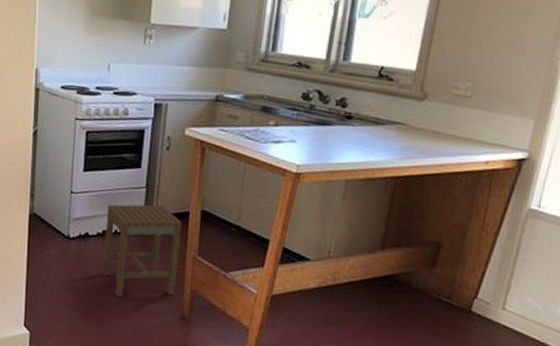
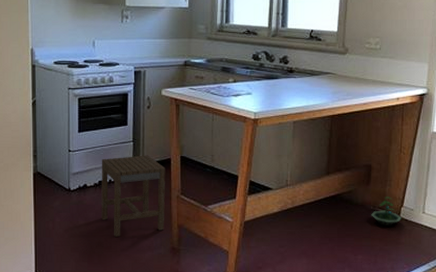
terrarium: none [433,284,473,320] -> present [371,197,401,226]

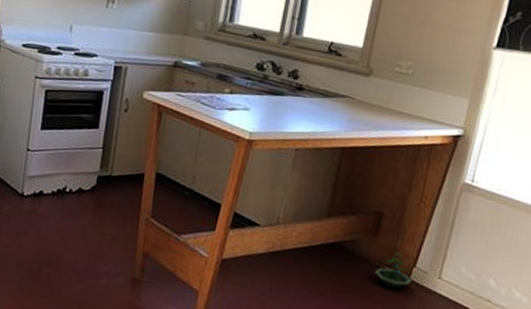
stool: present [101,155,166,237] -> none [55,163,137,257]

